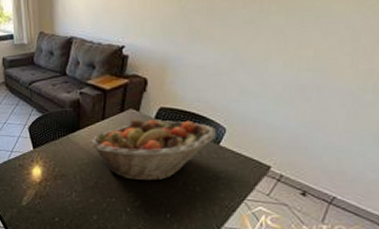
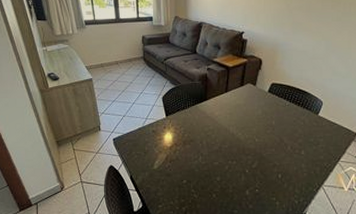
fruit basket: present [89,119,216,181] -> none [214,92,315,146]

